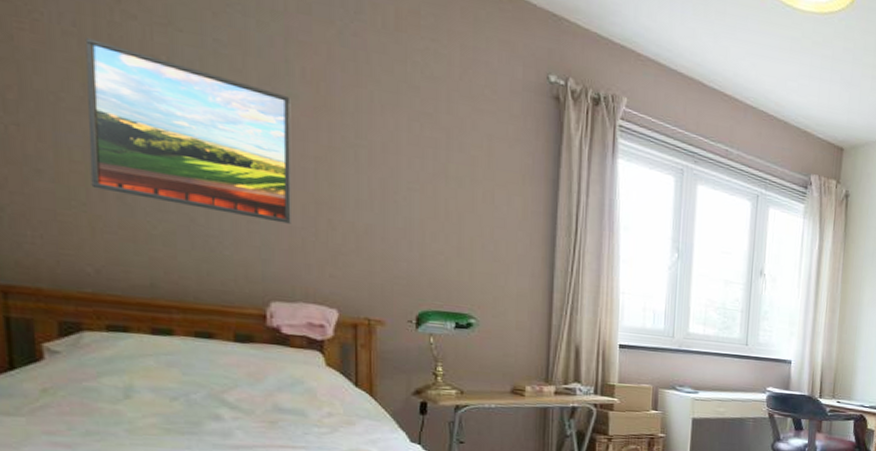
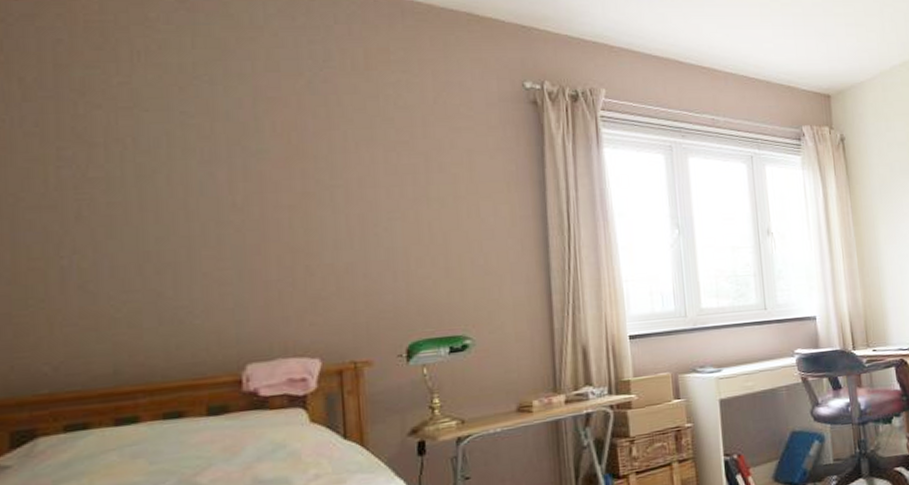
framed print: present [85,38,292,224] -> none [47,135,266,283]

